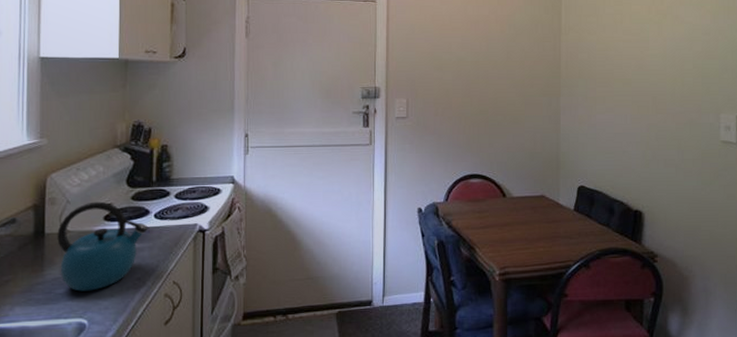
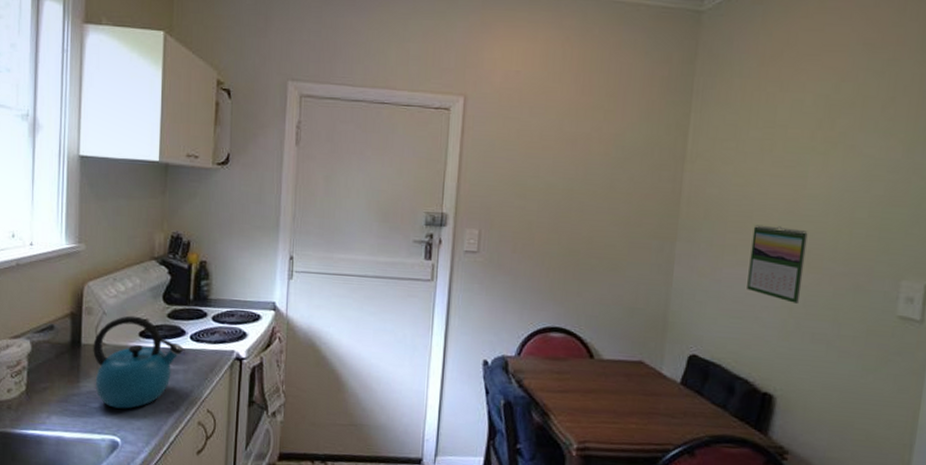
calendar: none [615,79,654,138] -> present [747,225,808,304]

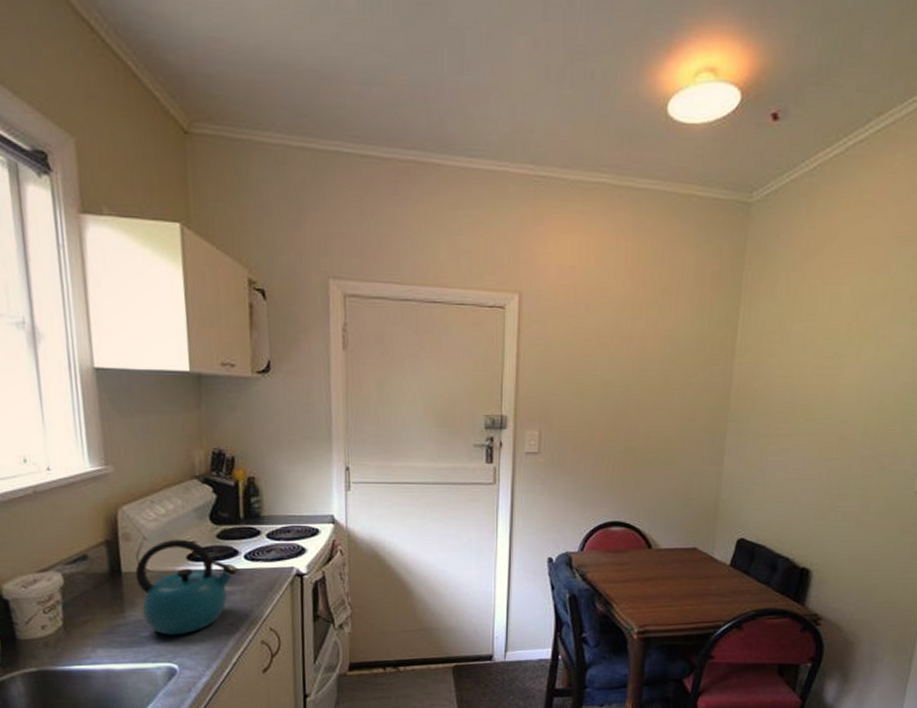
calendar: present [747,225,808,304] -> none [789,414,843,486]

